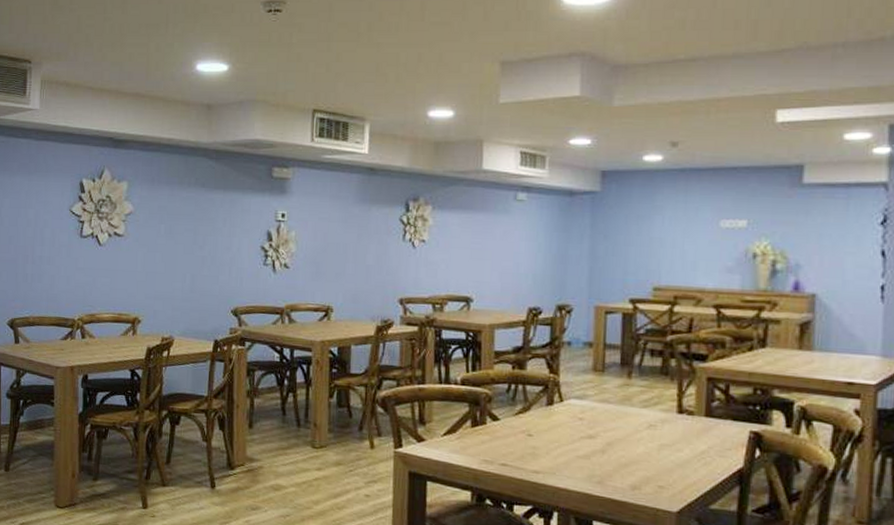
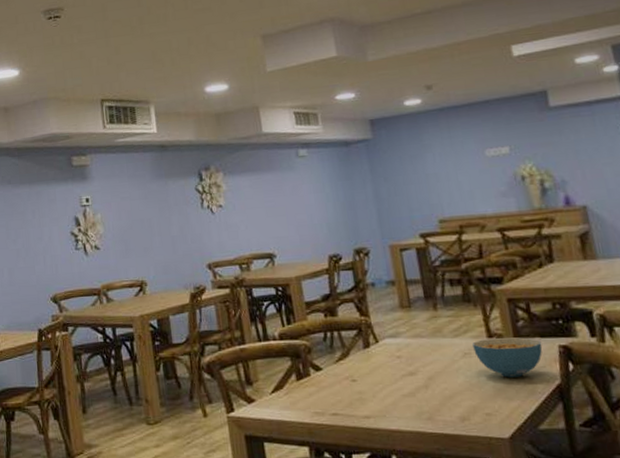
cereal bowl: none [660,414,733,456] -> present [472,337,543,378]

